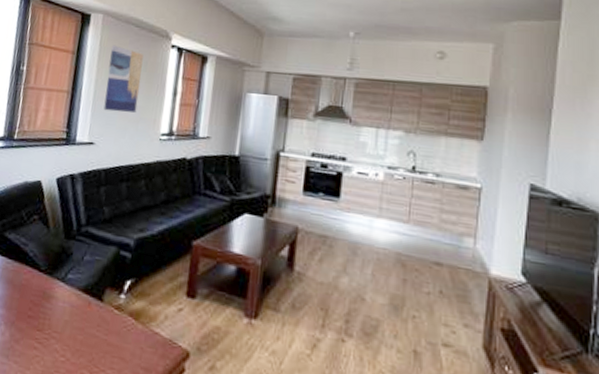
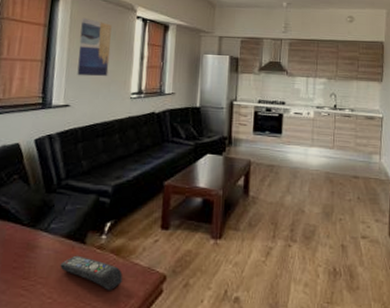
remote control: none [75,312,141,360] -> present [60,255,123,291]

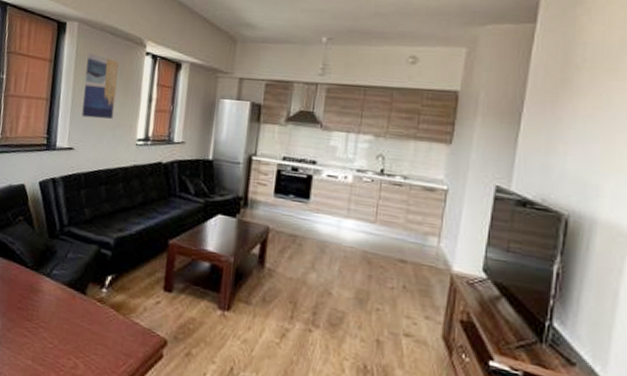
remote control: present [60,255,123,291] -> none [61,305,122,347]

